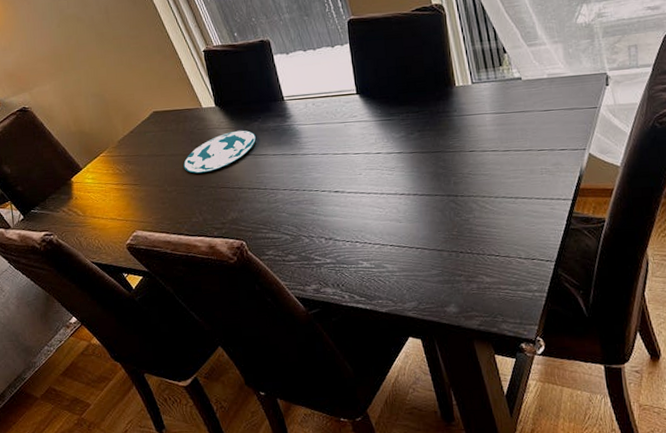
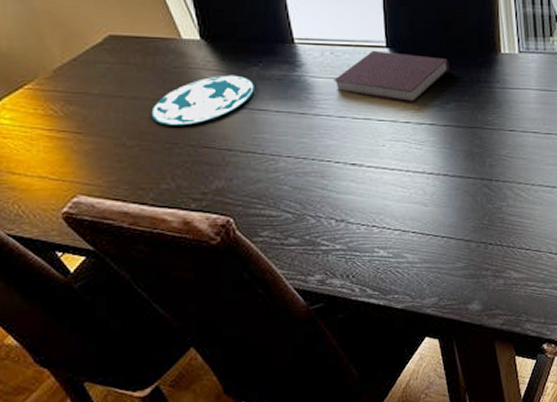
notebook: none [316,96,411,137] -> present [334,50,449,102]

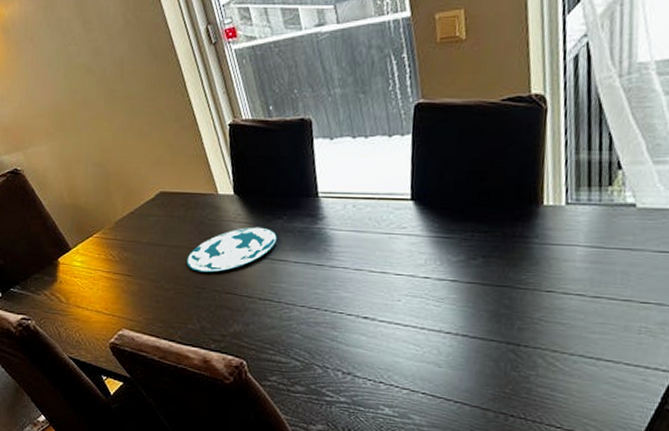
notebook: present [334,50,449,102] -> none [354,203,480,257]

